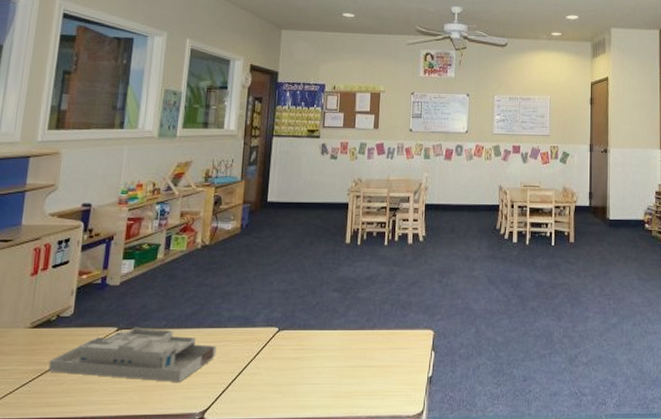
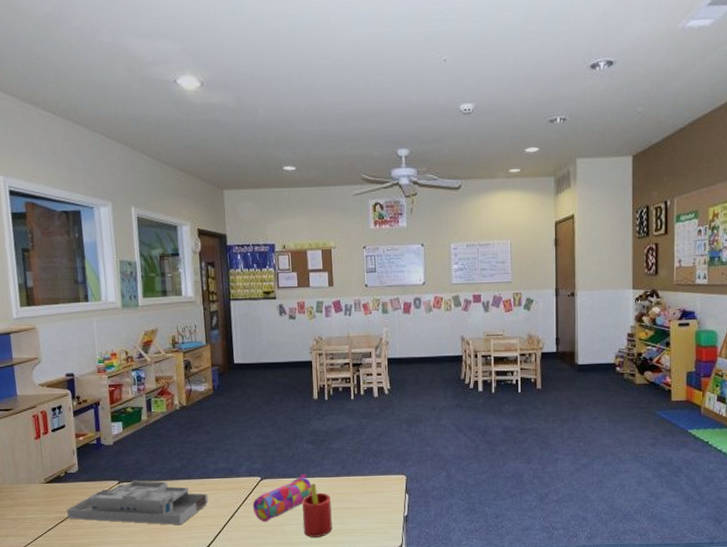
pencil case: none [264,325,333,381] -> present [252,474,313,522]
straw: none [317,337,352,400] -> present [301,483,332,537]

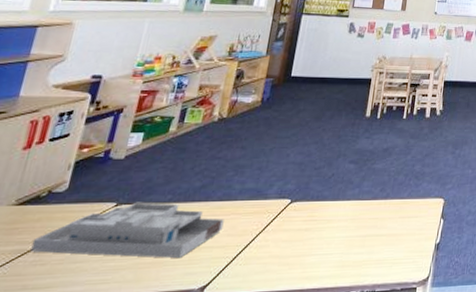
pencil case: present [252,474,313,522] -> none [273,196,346,253]
straw: present [301,483,332,537] -> none [325,207,363,270]

